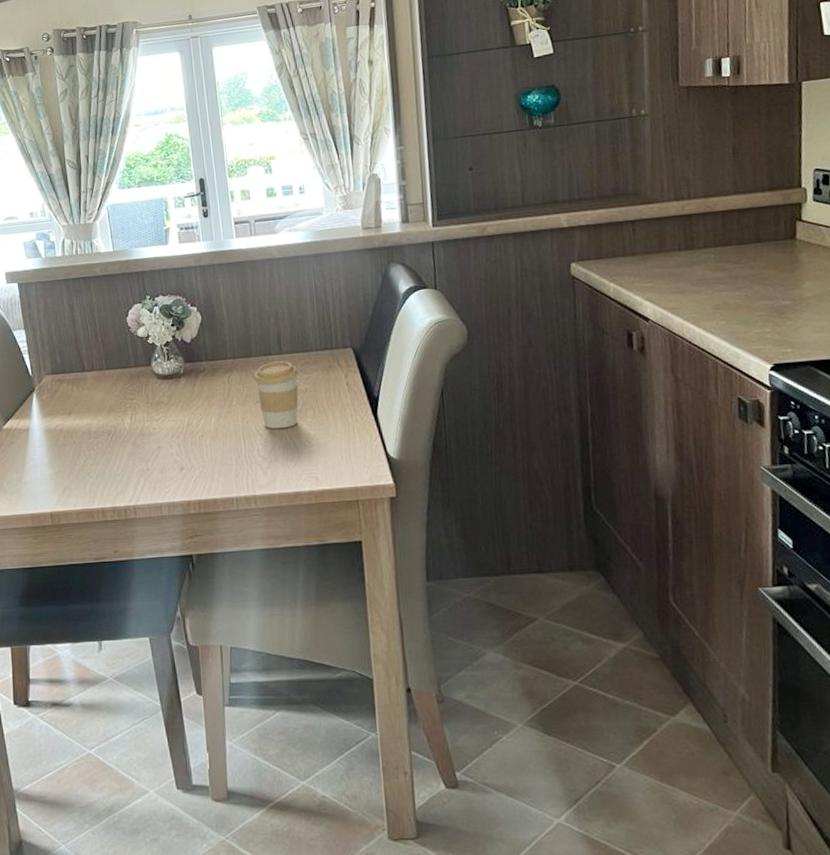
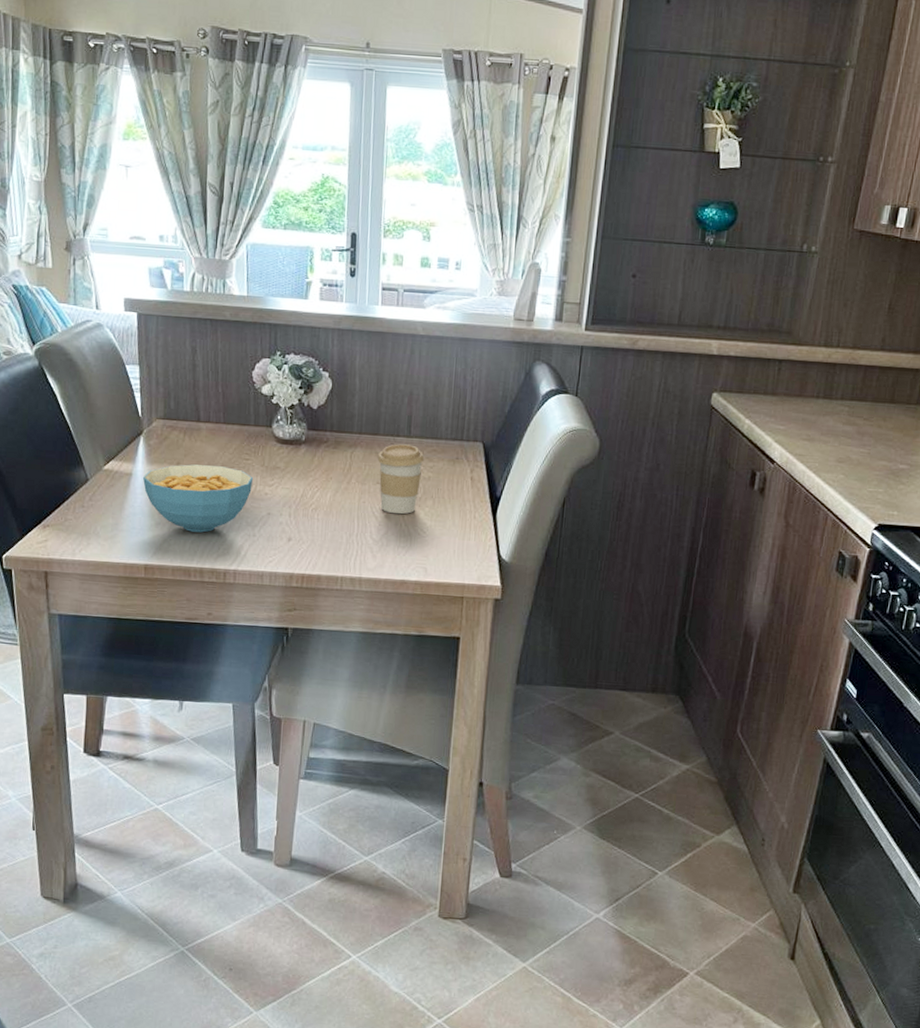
cereal bowl: none [40,409,141,475] -> present [143,464,254,533]

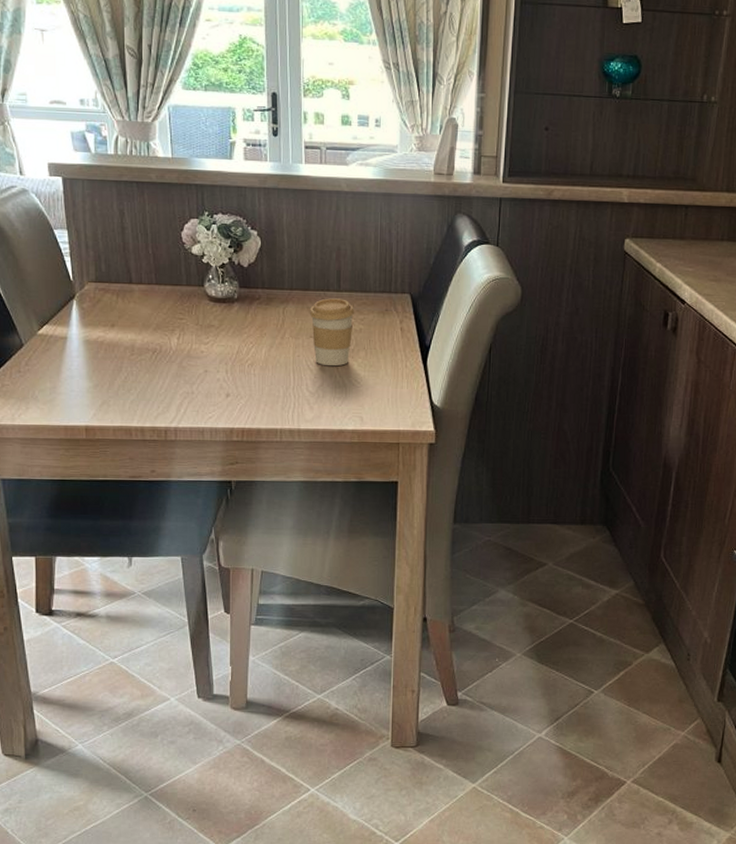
cereal bowl: present [143,464,254,533] -> none [79,326,189,392]

